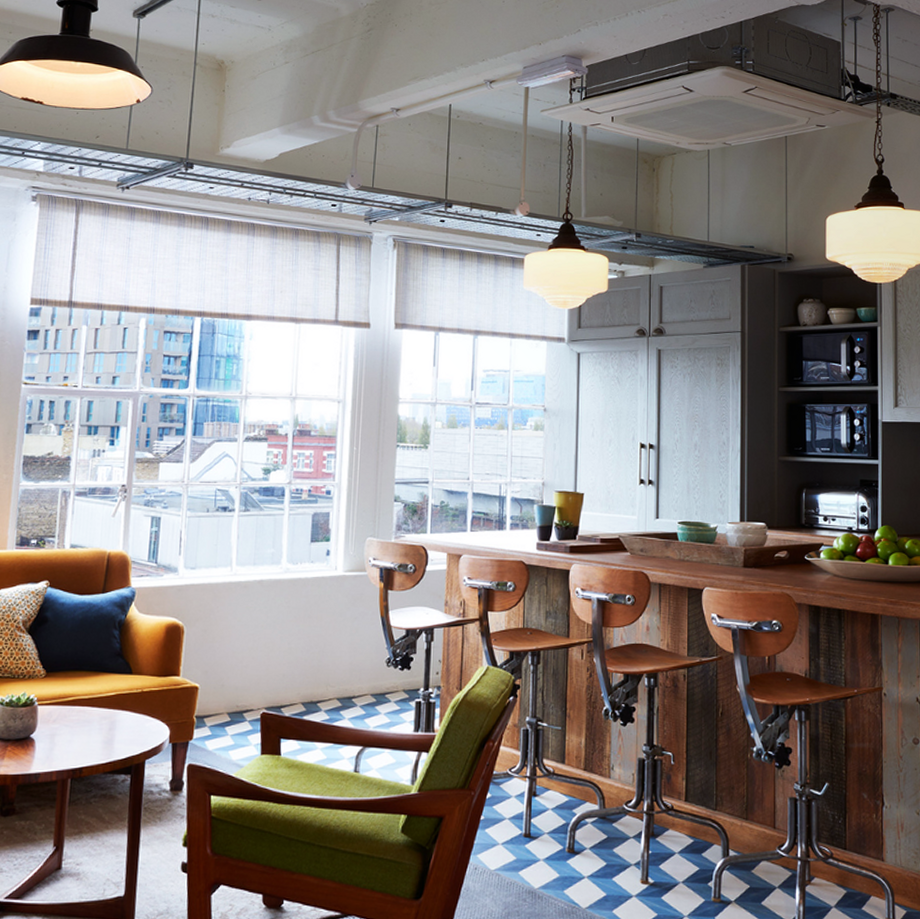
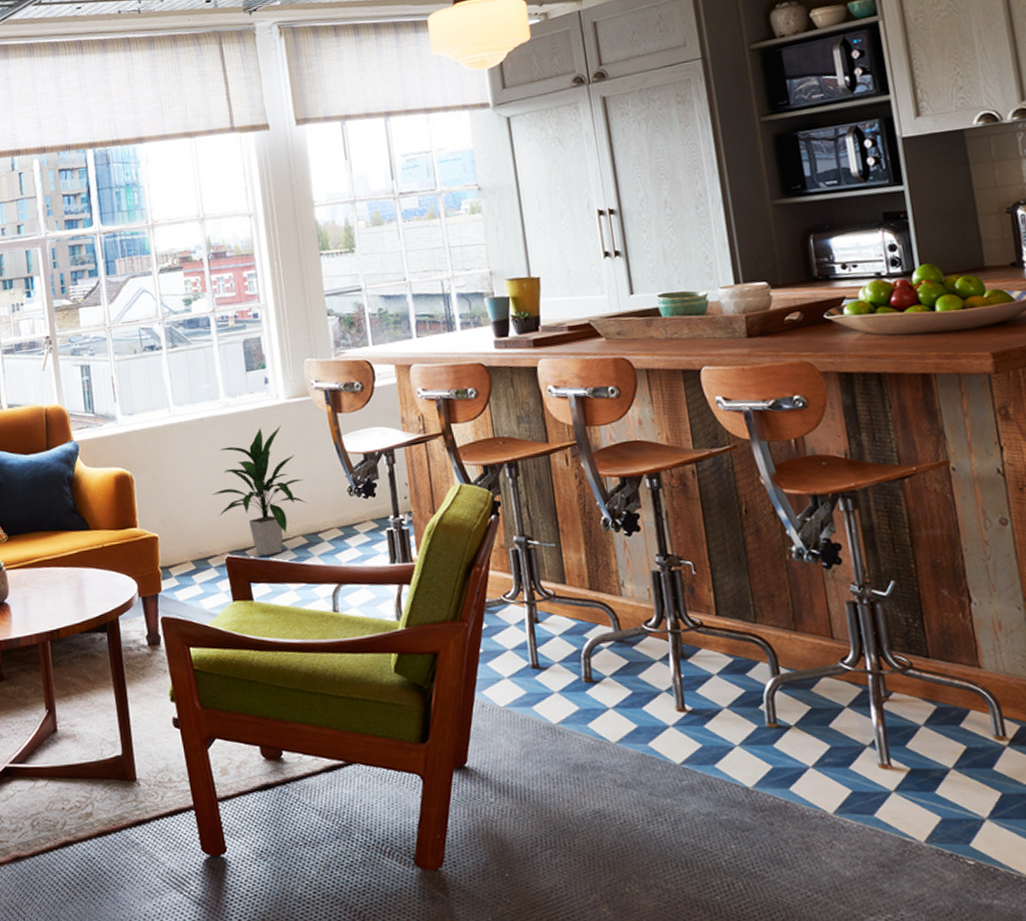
indoor plant: none [258,595,348,714] -> present [212,425,307,555]

